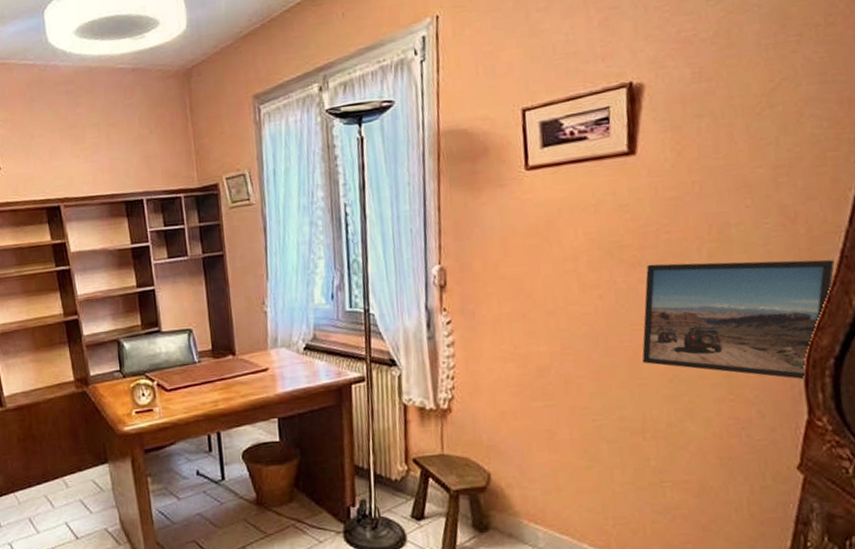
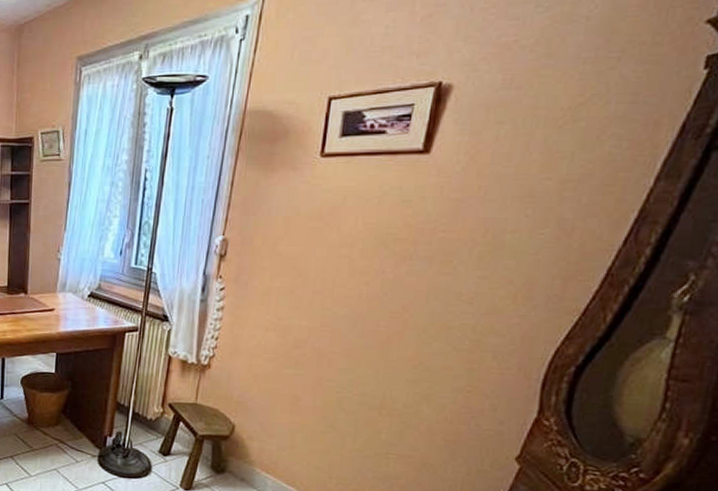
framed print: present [642,259,835,380] -> none [393,259,599,383]

